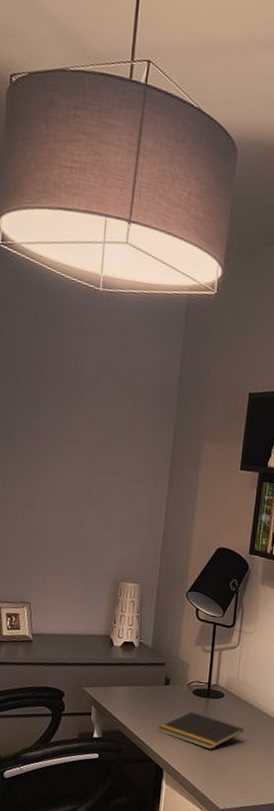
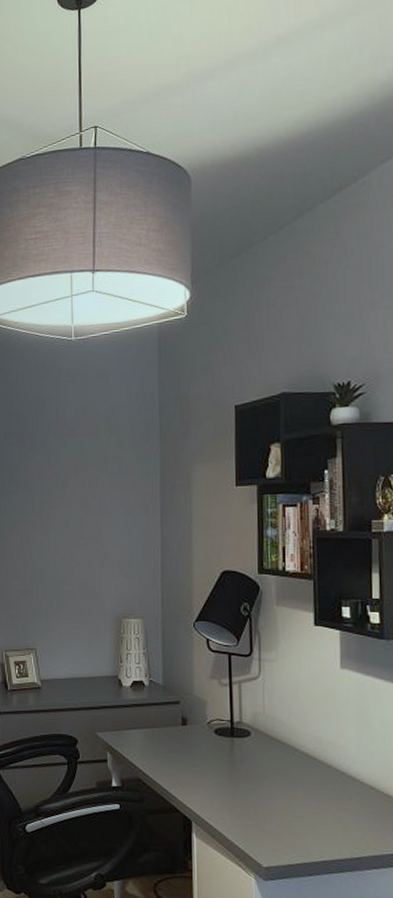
notepad: present [158,712,244,750] -> none [180,754,279,797]

